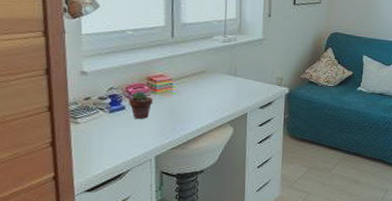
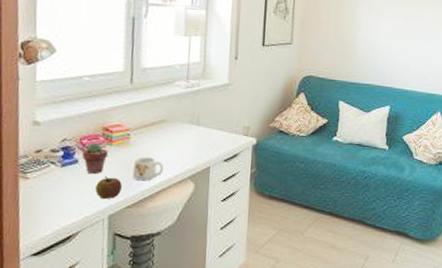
apple: none [142,120,167,142] -> present [95,175,122,200]
mug: none [176,104,205,126] -> present [132,157,164,181]

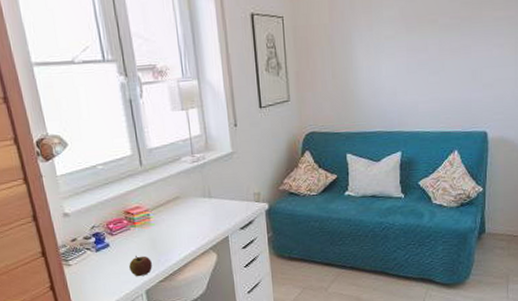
potted succulent: present [82,142,109,175] -> none [111,226,135,256]
mug: present [132,157,164,181] -> none [158,233,186,257]

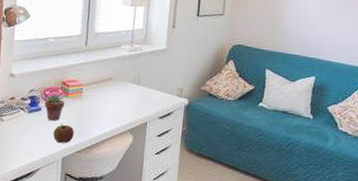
potted succulent: none [111,226,135,256] -> present [45,94,65,121]

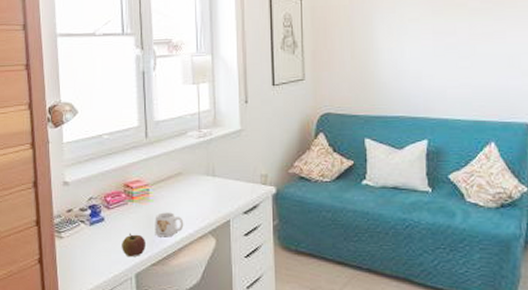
potted succulent: present [45,94,65,121] -> none [108,199,131,232]
mug: none [83,109,109,131] -> present [155,212,184,237]

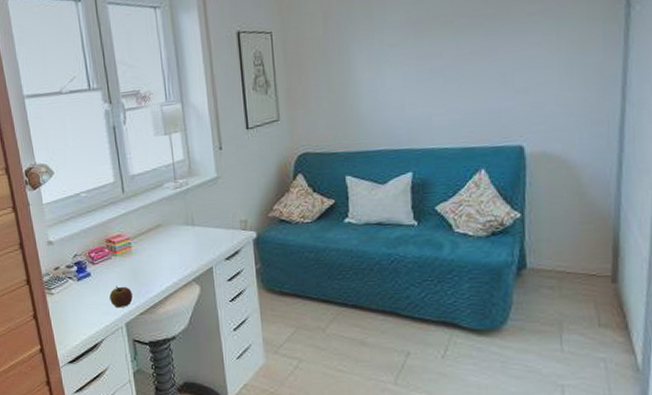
mug: present [155,212,184,237] -> none [139,263,168,288]

